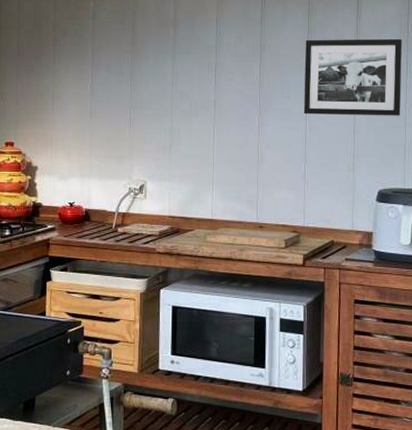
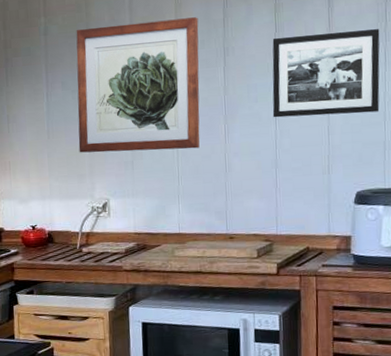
wall art: none [119,14,238,138] -> present [76,17,200,153]

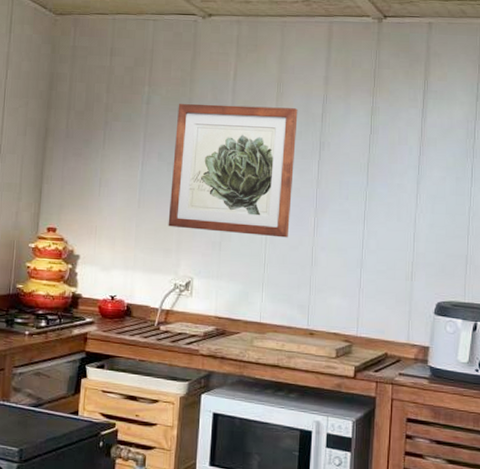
picture frame: present [272,29,380,118] -> none [361,139,468,225]

